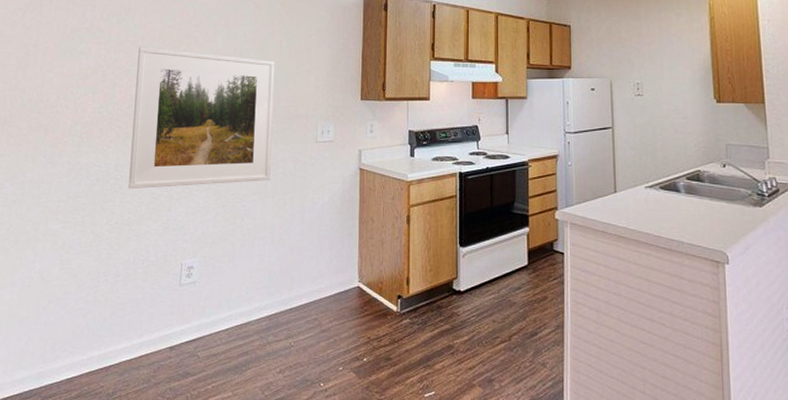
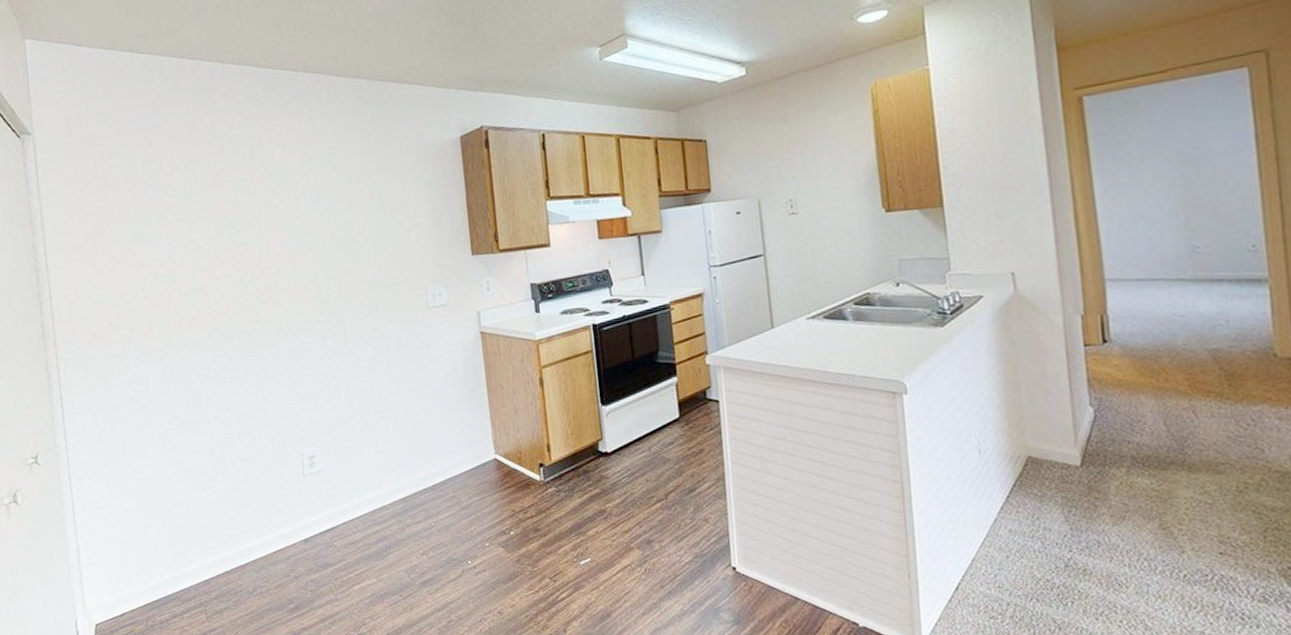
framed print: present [128,47,275,189] -> none [214,221,383,381]

